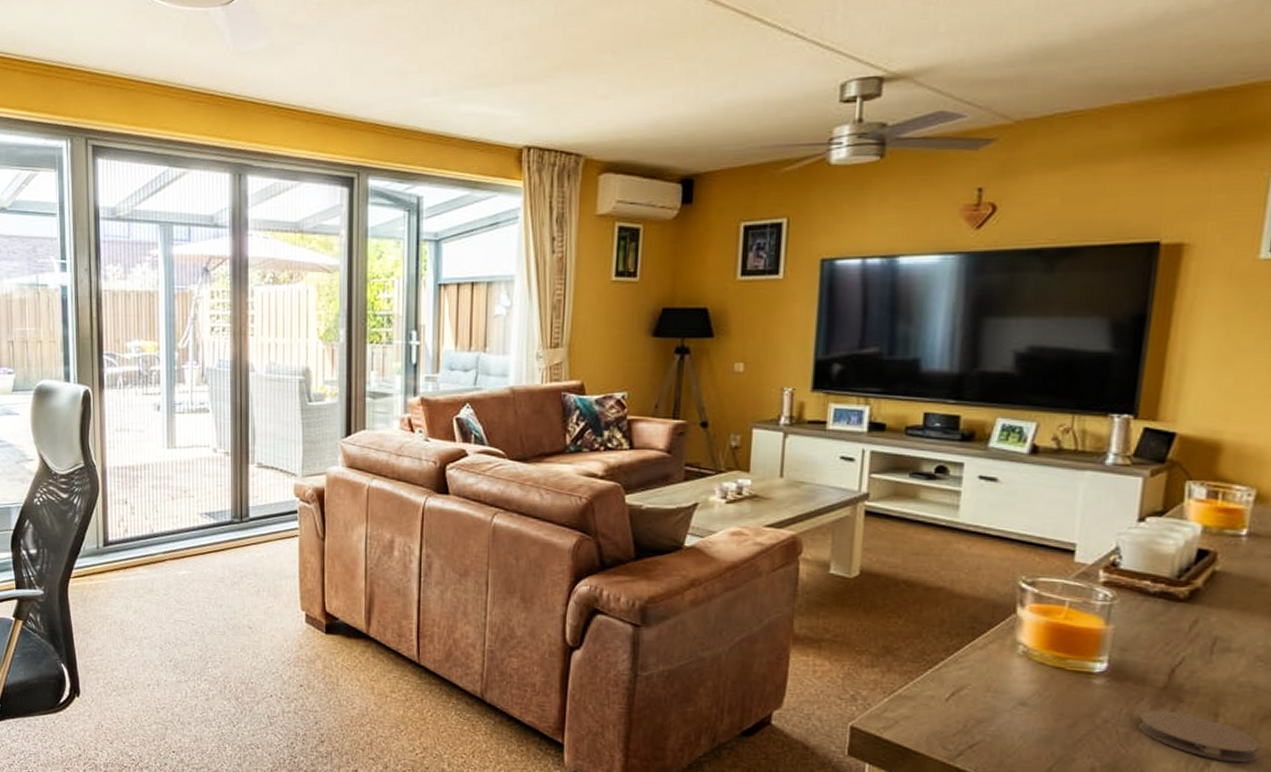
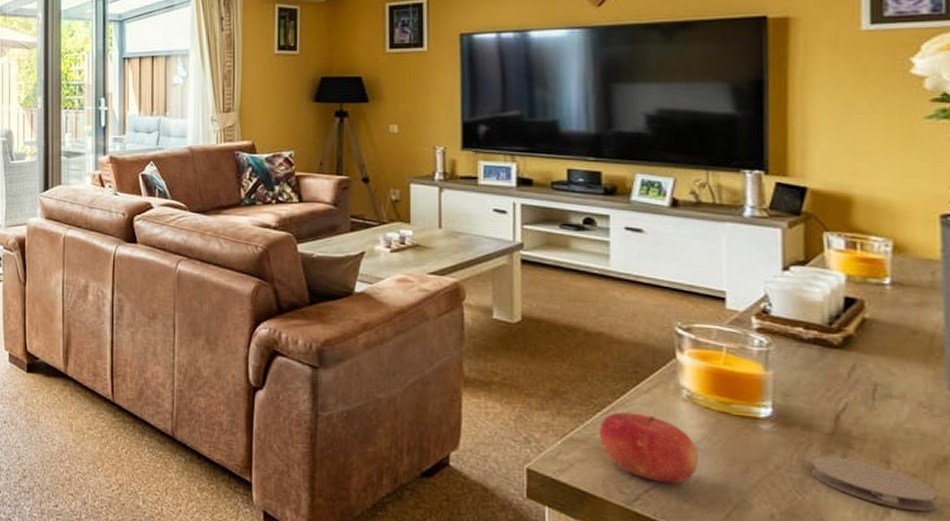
fruit: none [928,668,1027,739] -> present [600,411,698,483]

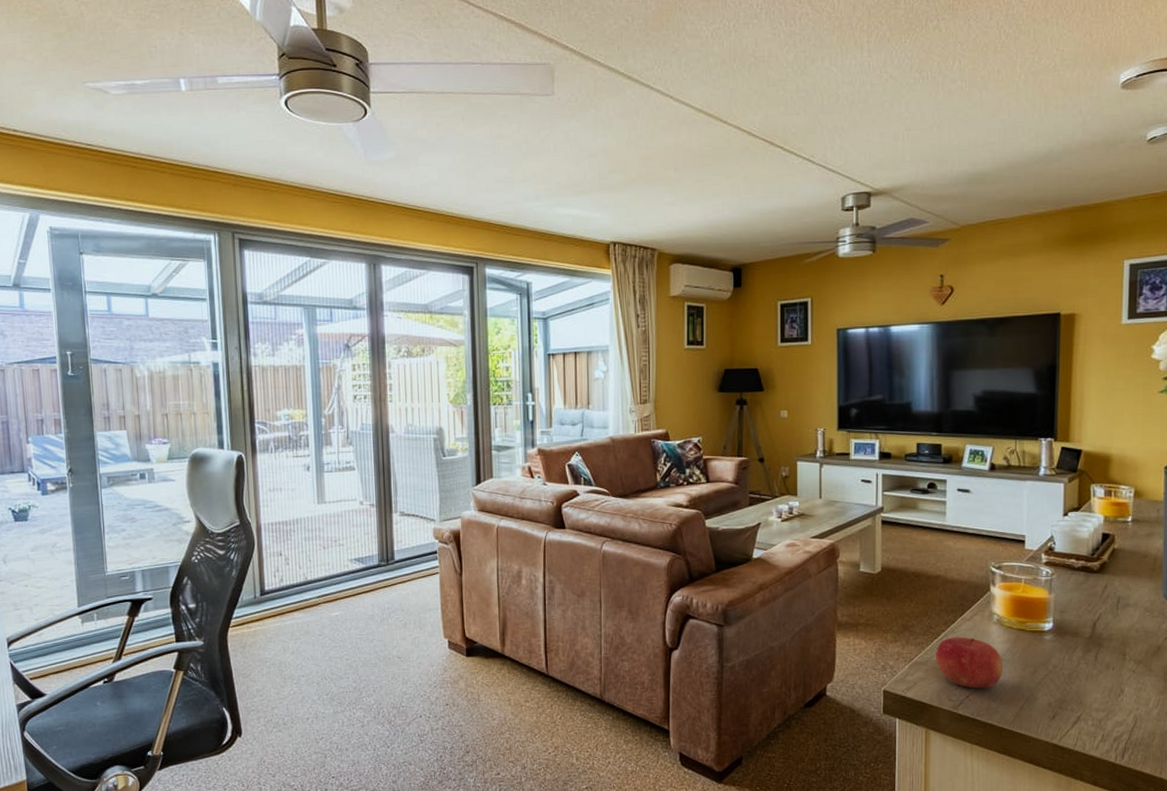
coaster: present [812,456,939,512] -> none [1077,654,1154,687]

